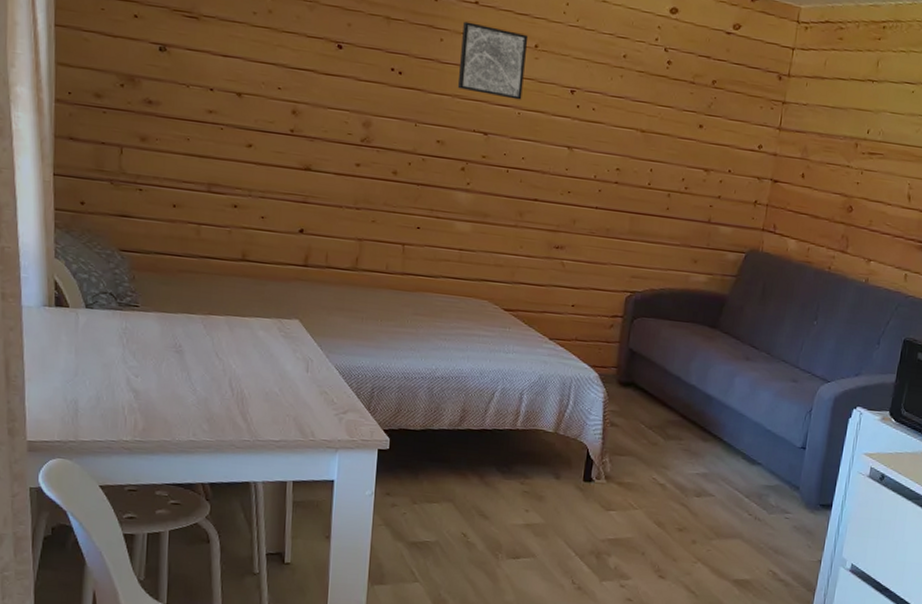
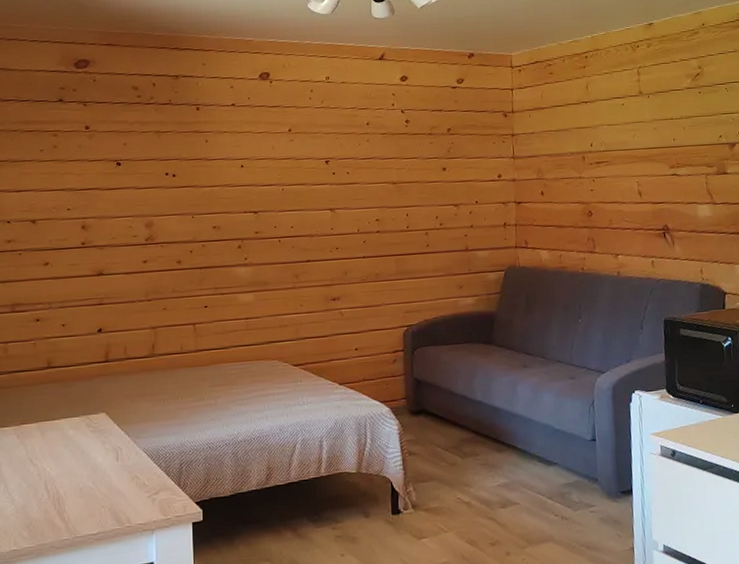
wall art: present [457,21,529,100] -> none [224,121,283,179]

